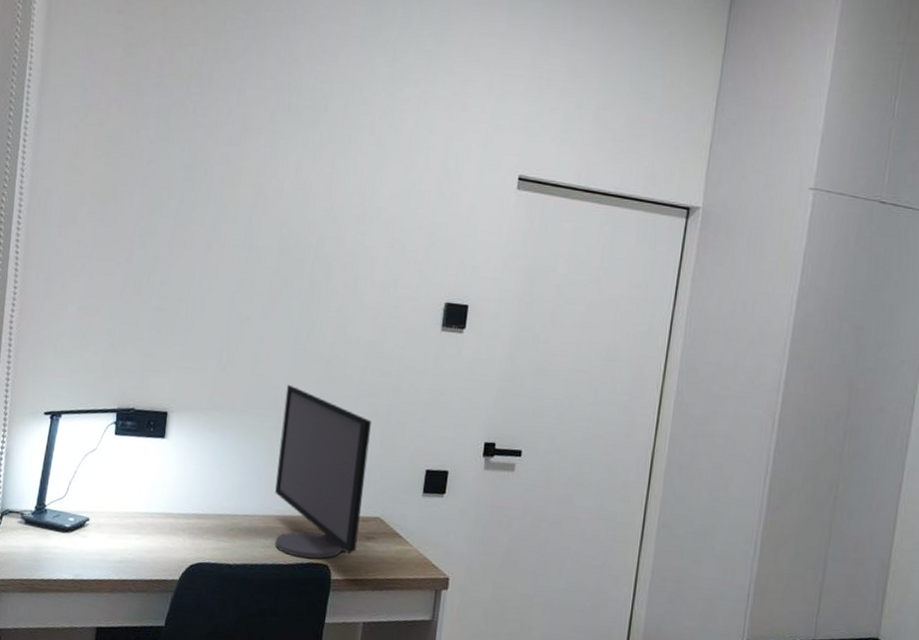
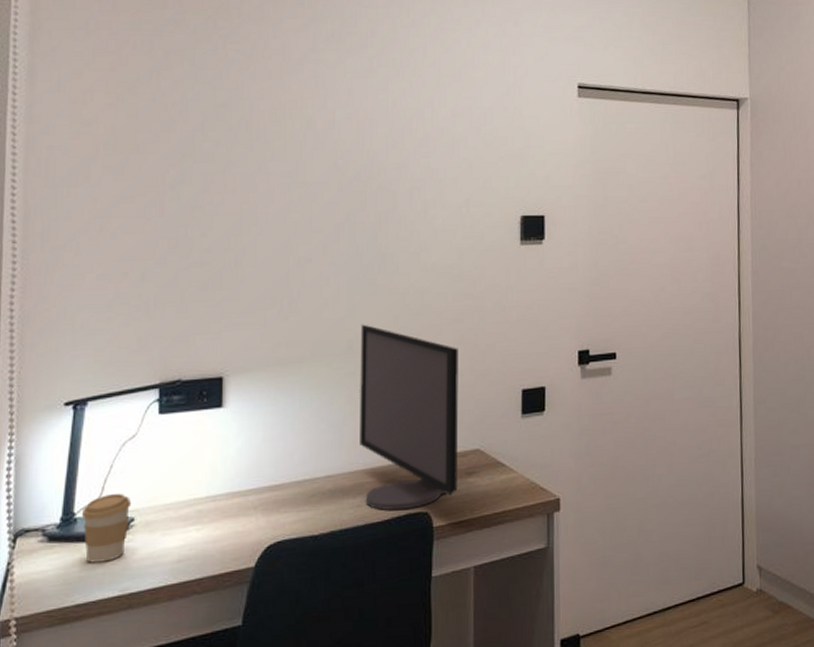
coffee cup: none [50,494,89,550] -> present [81,493,132,563]

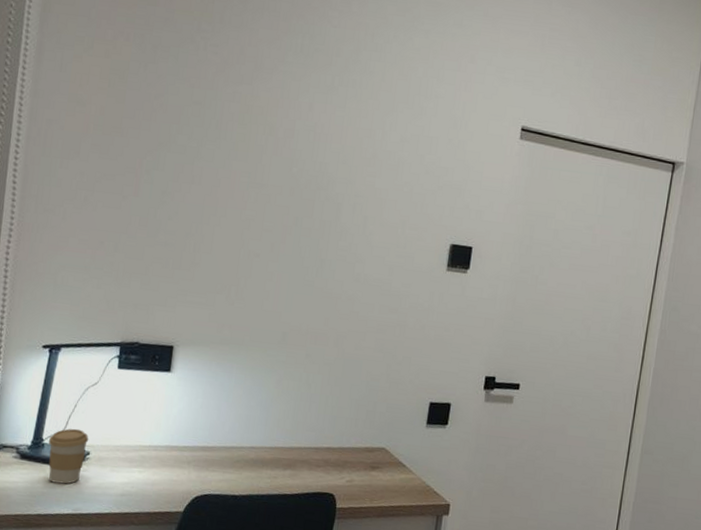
computer monitor: present [360,324,459,511] -> none [281,320,378,489]

